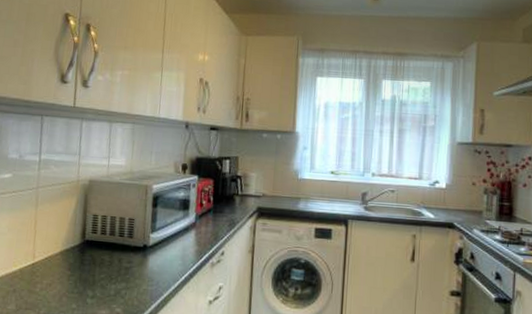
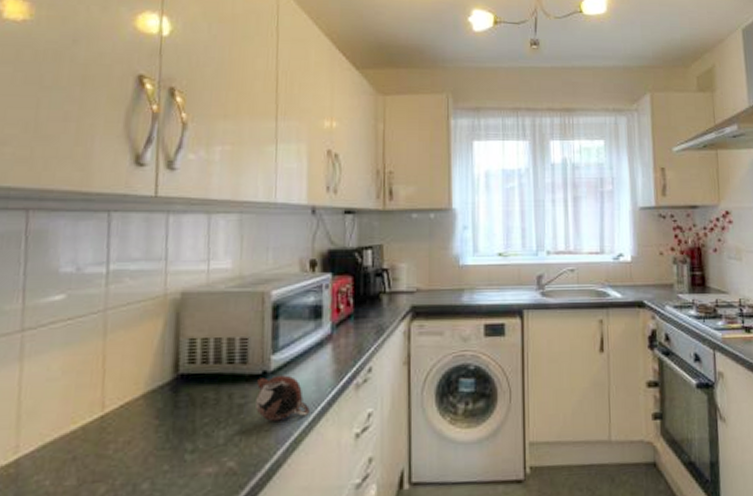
teapot: none [137,249,176,283] -> present [256,375,310,421]

